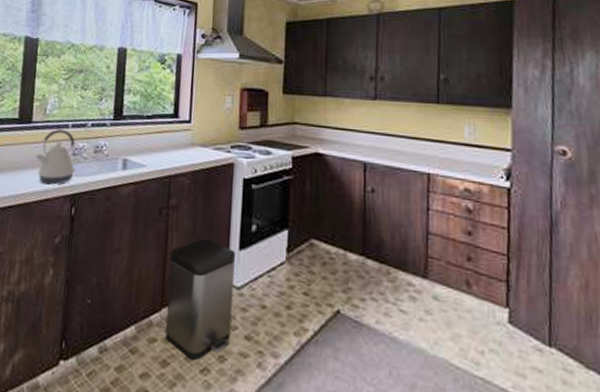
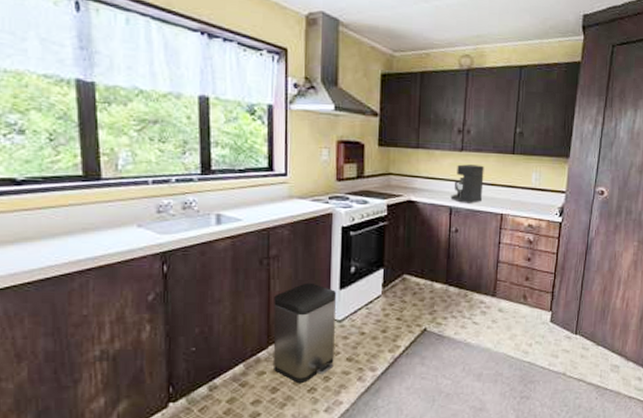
kettle: present [35,129,76,185] -> none [111,186,163,244]
coffee maker: none [364,114,403,160] -> present [450,164,484,204]

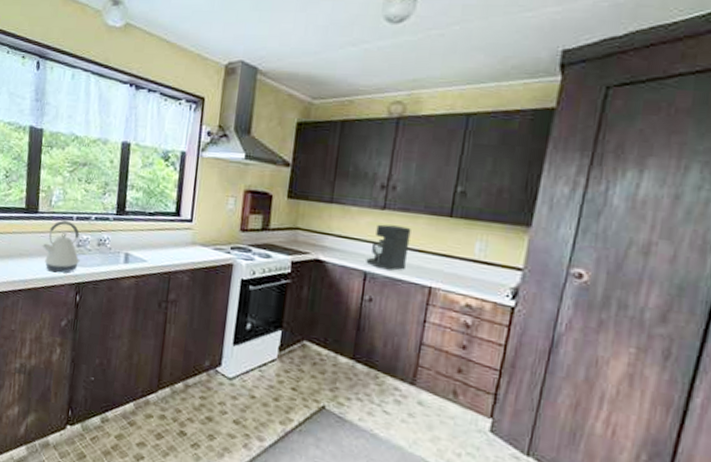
kettle: none [111,186,163,244] -> present [42,221,80,273]
pedal bin: present [273,282,336,383] -> none [161,332,229,436]

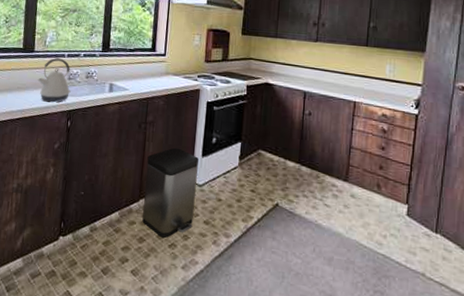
pedal bin: none [161,332,229,436] -> present [142,147,199,238]
coffee maker: present [366,224,411,271] -> none [305,53,338,90]

